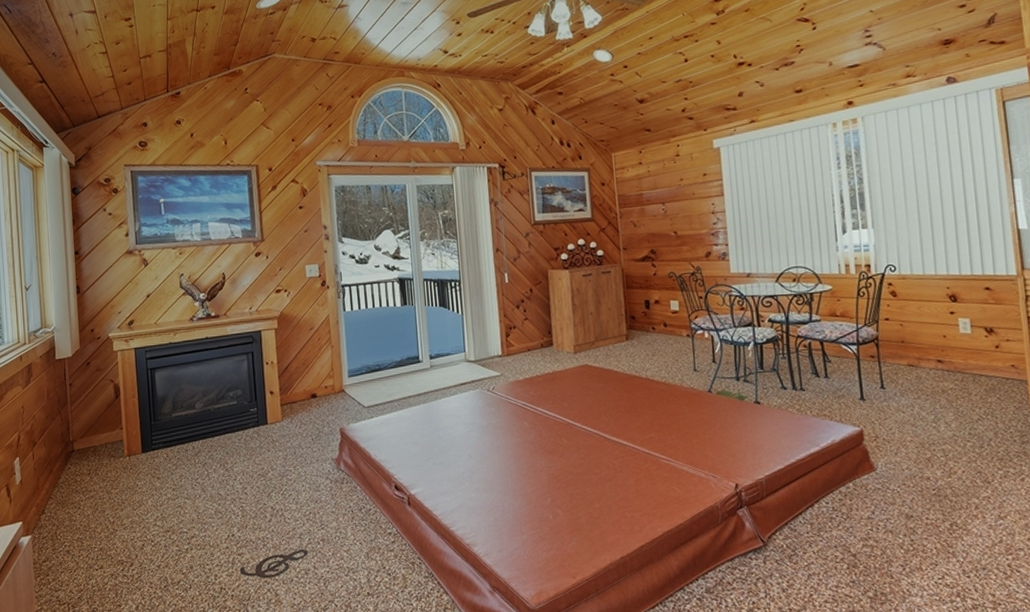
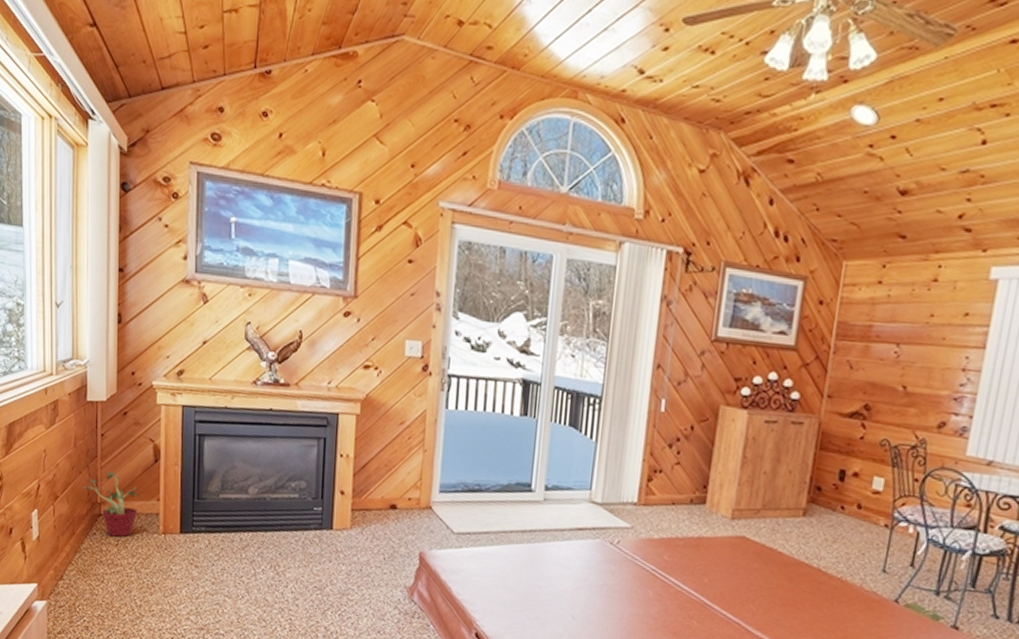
potted plant: none [56,413,107,467] -> present [82,471,141,537]

